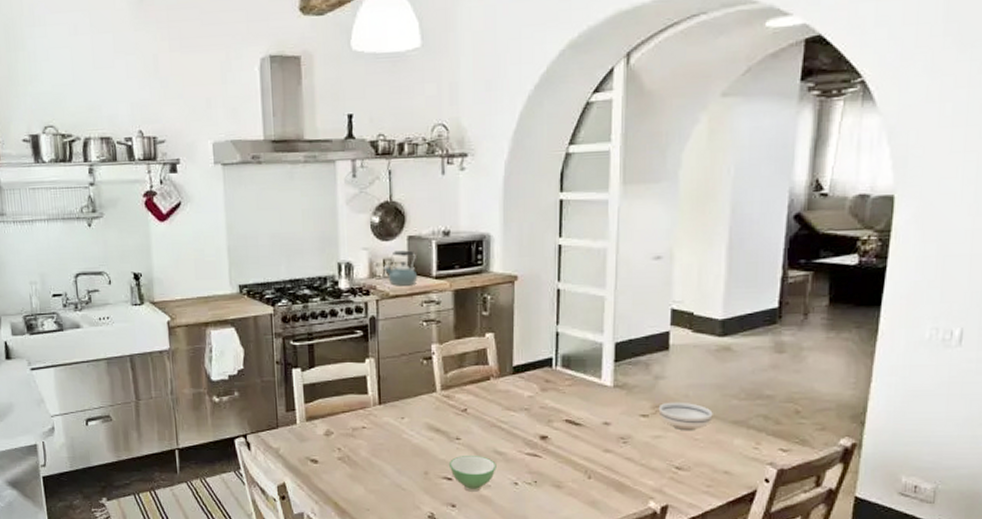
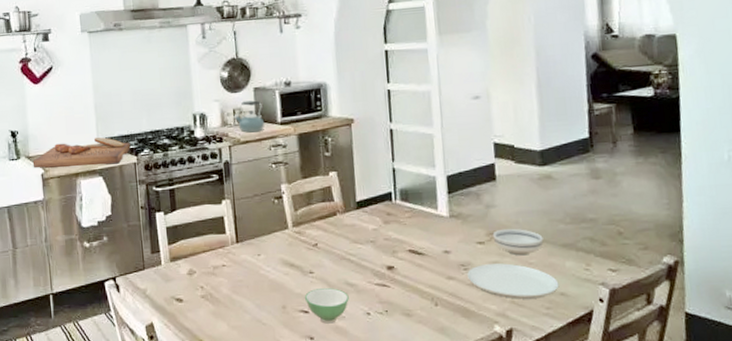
cutting board: none [157,283,267,316] -> present [32,137,131,169]
plate: none [626,438,724,476] -> present [467,263,559,299]

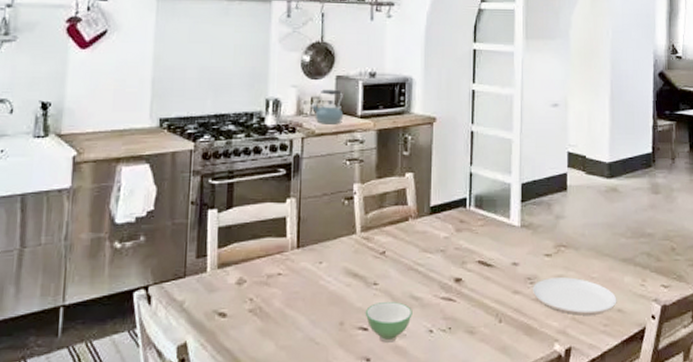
cutting board: present [32,137,131,169] -> none [63,116,189,150]
bowl: present [492,228,544,256] -> none [560,241,606,270]

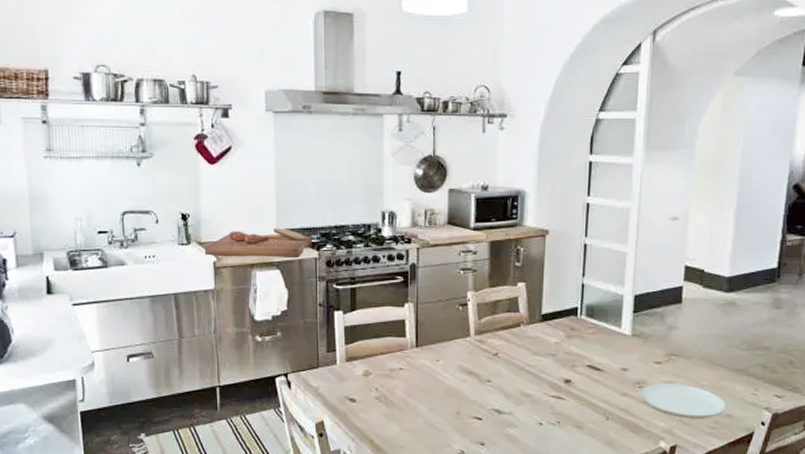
cutting board: none [63,116,189,150] -> present [204,227,313,258]
kettle: present [311,89,344,124] -> none [425,202,457,236]
bowl: present [365,301,412,343] -> none [479,396,524,431]

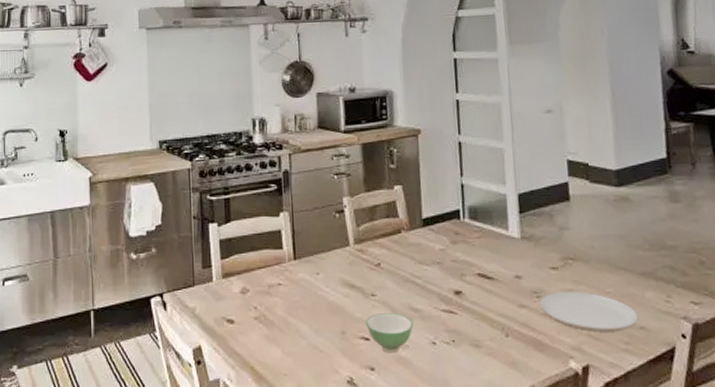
cutting board: present [204,227,313,258] -> none [80,139,185,171]
bowl: none [479,396,524,431] -> present [365,312,414,353]

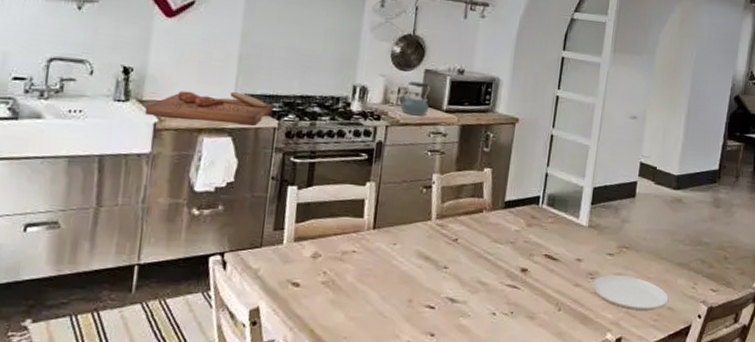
cutting board: none [80,139,185,171] -> present [144,91,274,126]
kettle: none [295,106,328,141] -> present [397,81,430,116]
bowl: present [365,312,414,353] -> none [433,284,478,321]

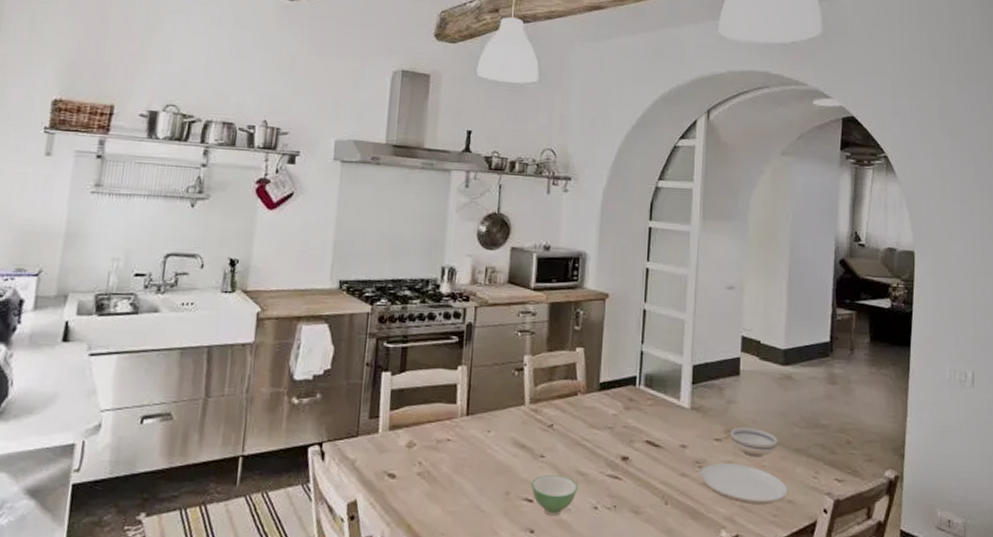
cutting board: present [144,91,274,126] -> none [248,278,367,312]
kettle: present [397,81,430,116] -> none [485,260,517,295]
bowl: none [433,284,478,321] -> present [530,474,578,516]
bowl: none [622,243,664,270] -> present [730,427,778,457]

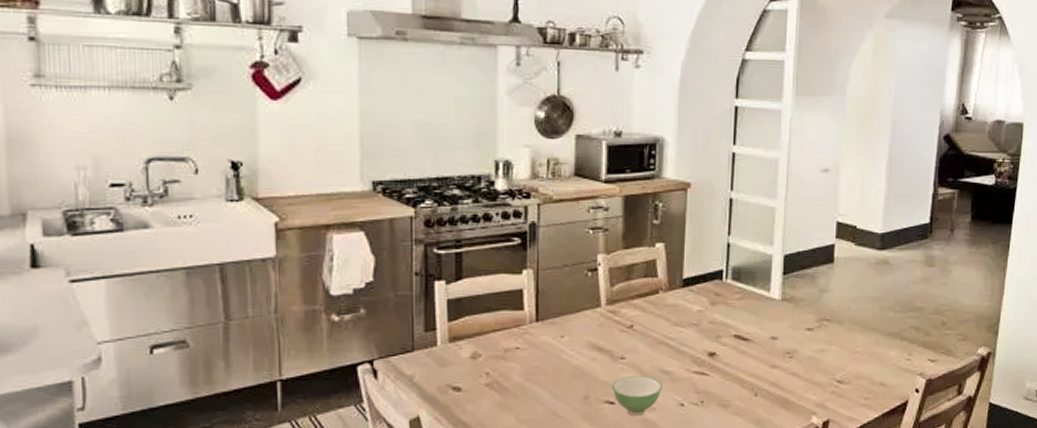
plate: present [701,463,788,504] -> none [792,352,880,389]
bowl: present [730,427,778,457] -> none [822,314,872,344]

